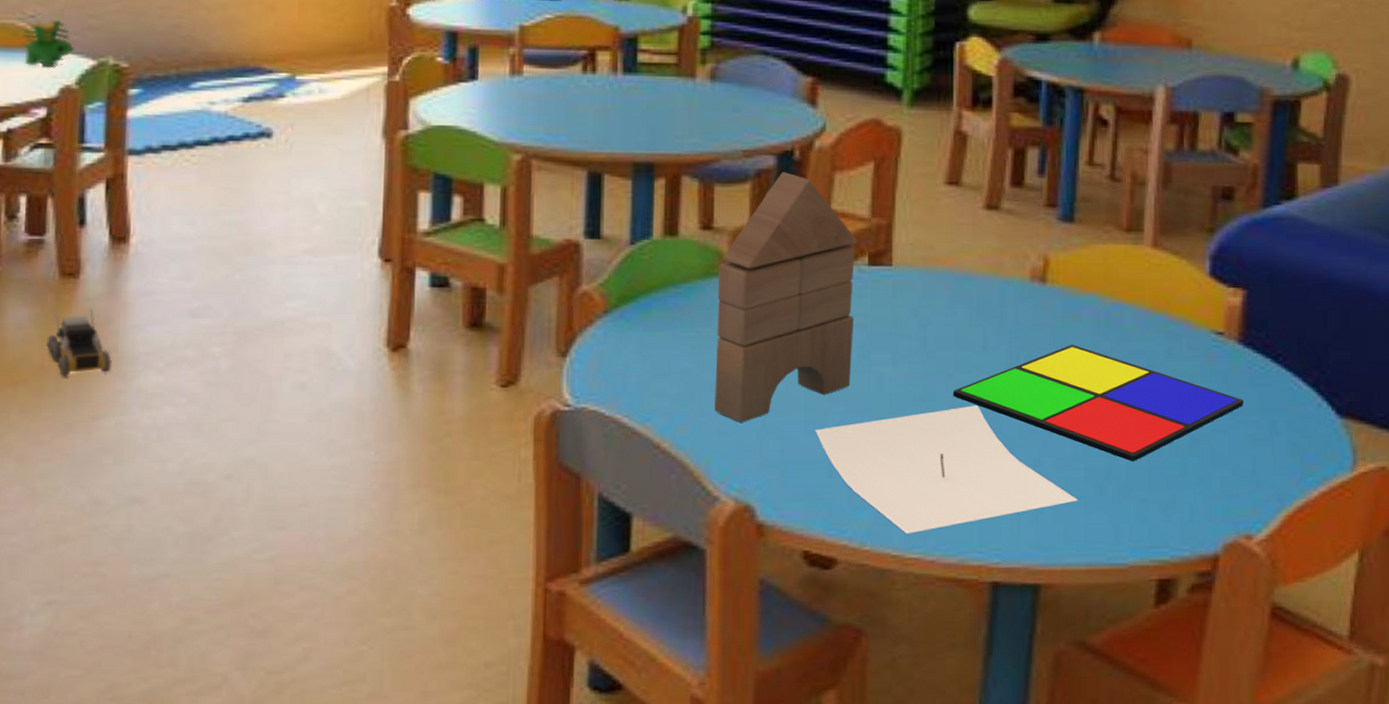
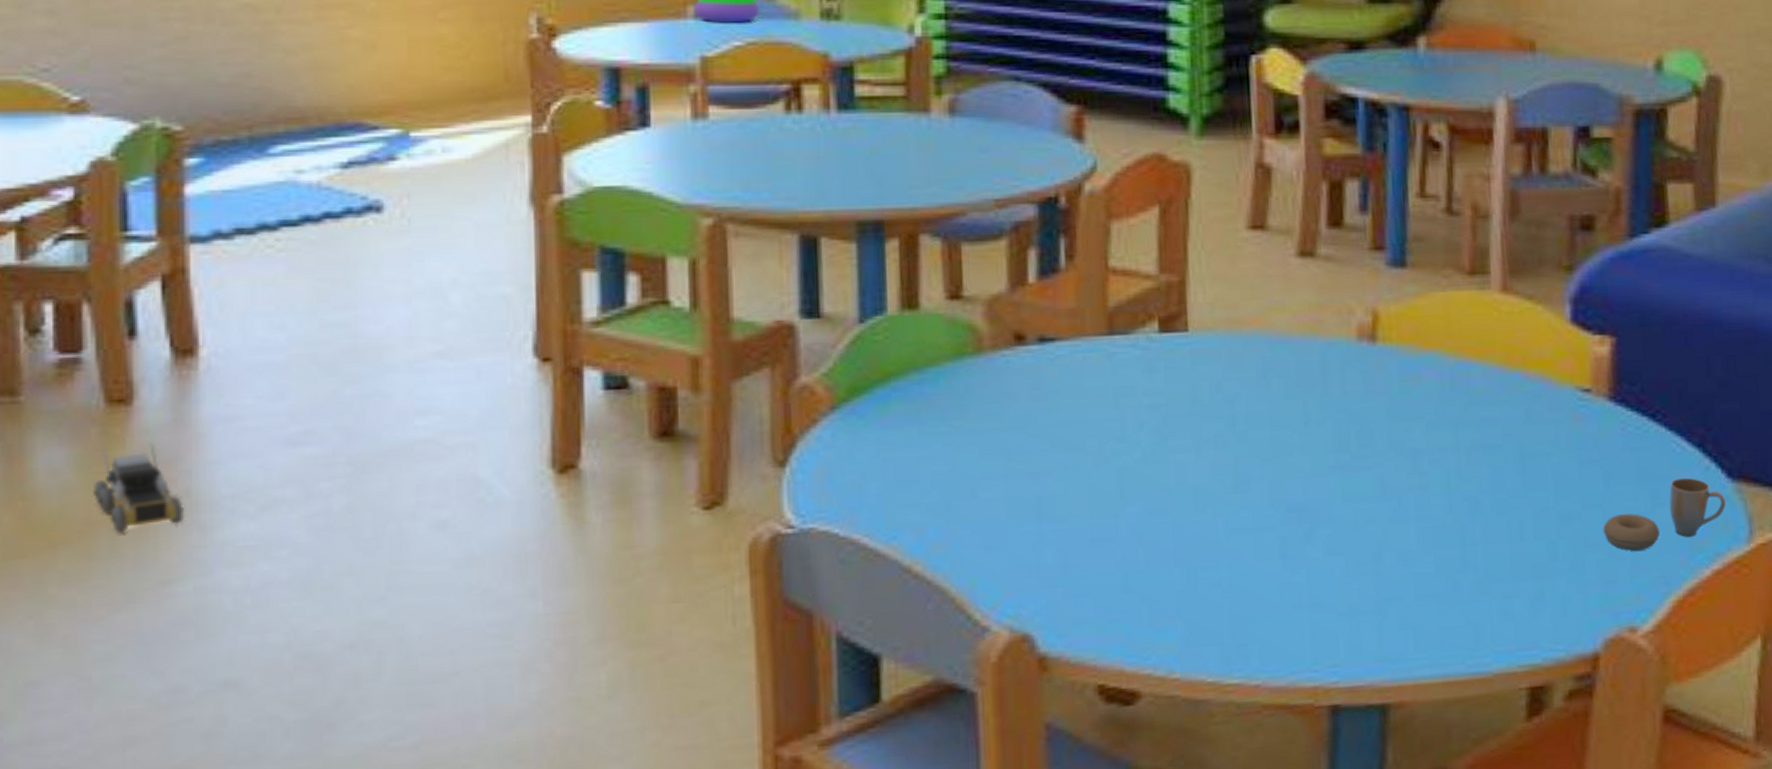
toy dinosaur: present [21,19,75,67] -> none [32,73,108,136]
toy blocks: present [715,172,857,422] -> none [972,224,1146,534]
paper sheet: present [815,405,1078,534] -> none [1104,494,1428,655]
puzzle: present [952,345,1243,461] -> none [1270,414,1619,549]
cup: none [1228,412,1335,471] -> present [1603,477,1727,551]

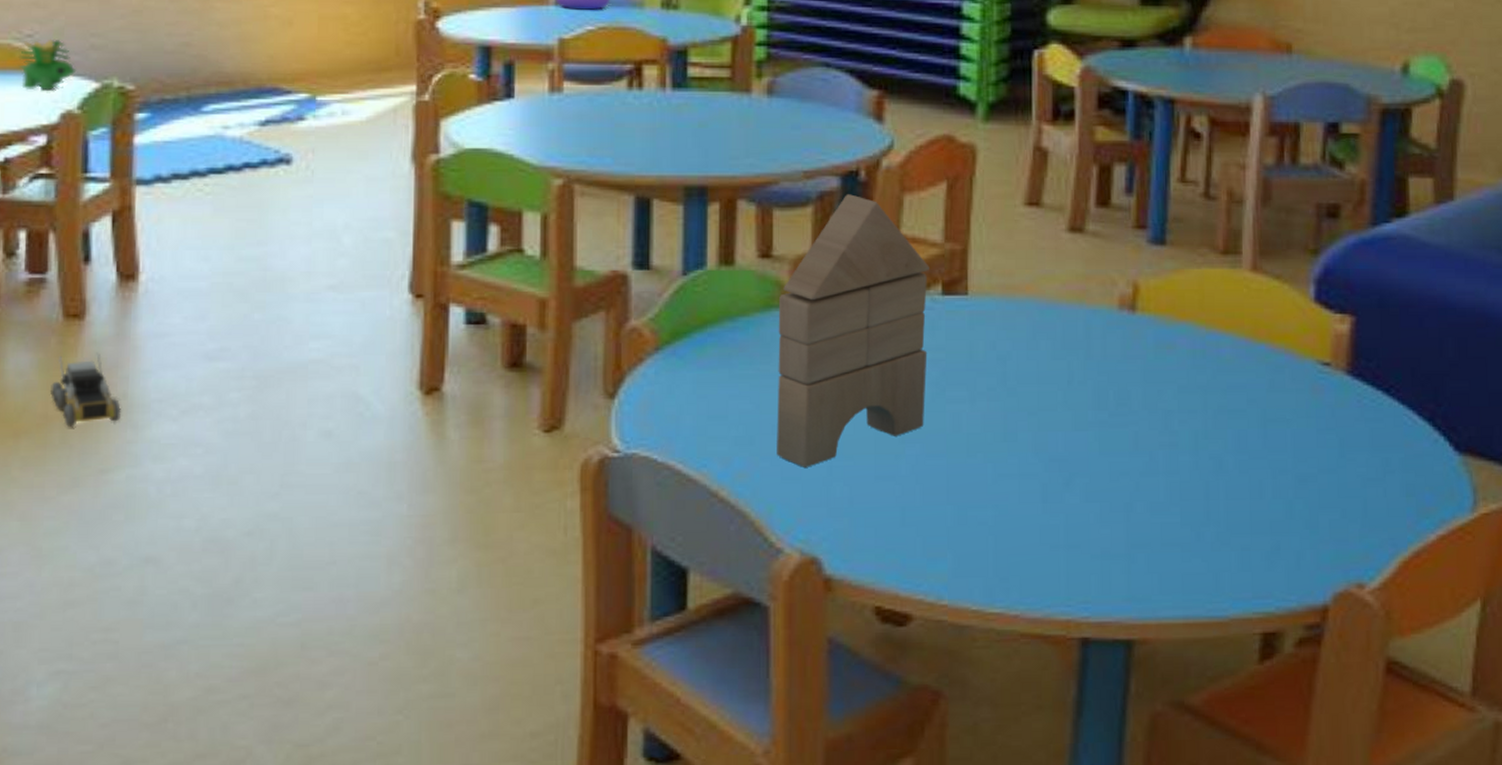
toy dinosaur: none [32,73,108,136] -> present [18,39,77,91]
toy blocks: none [972,224,1146,534] -> present [777,194,929,467]
cup: present [1603,477,1727,551] -> none [1336,448,1453,513]

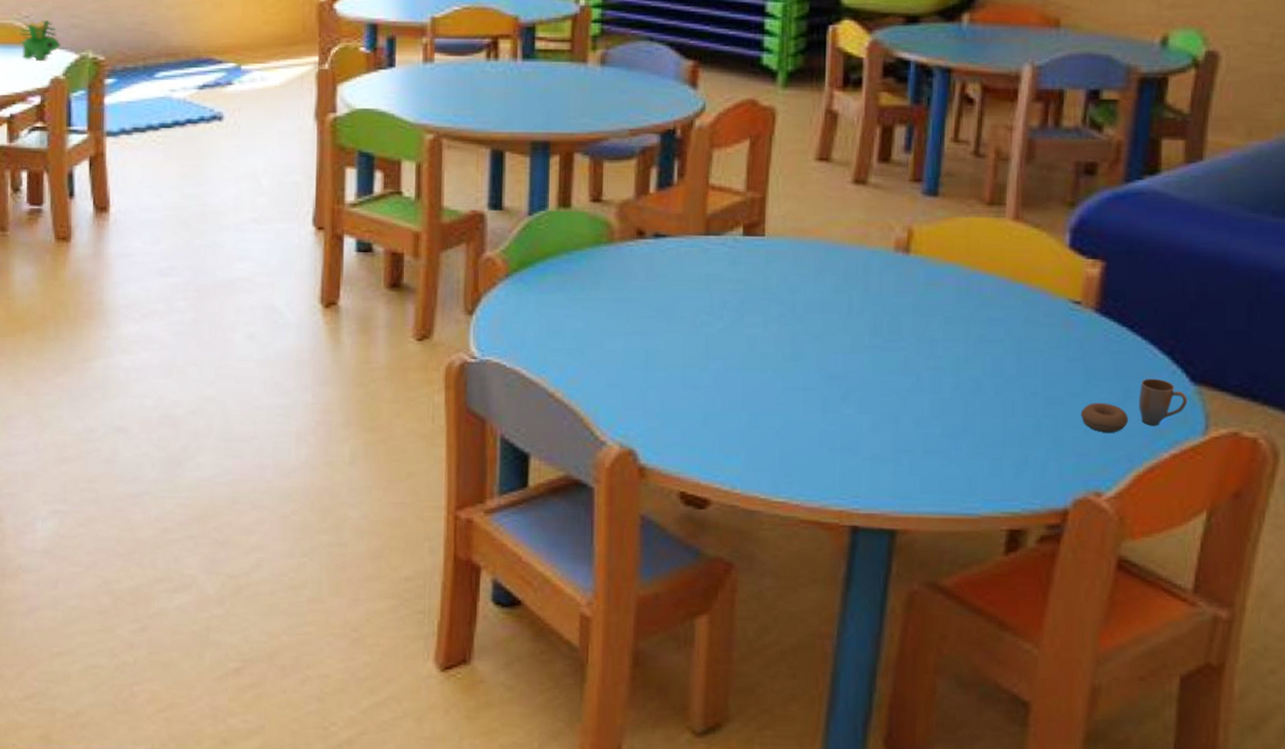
toy truck: present [50,352,121,427] -> none [47,267,98,325]
toy blocks: present [777,194,929,467] -> none [602,149,733,376]
cup: none [1336,448,1453,513] -> present [1081,378,1188,433]

